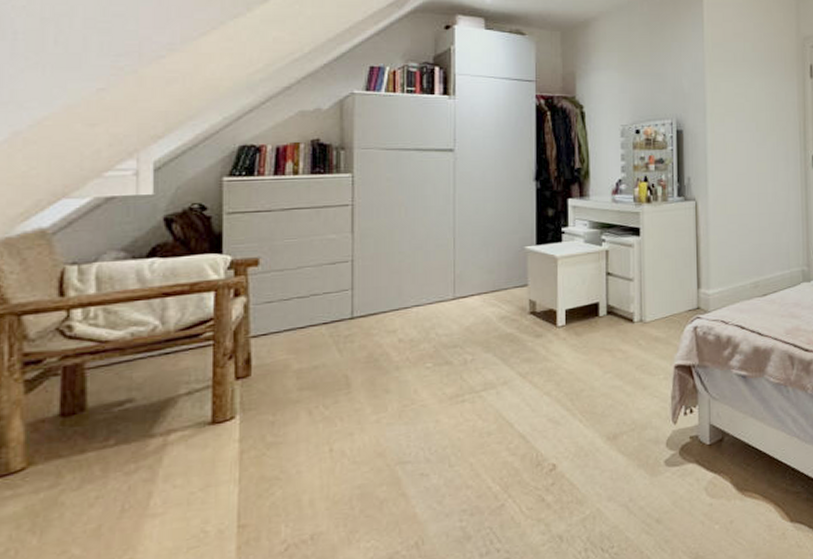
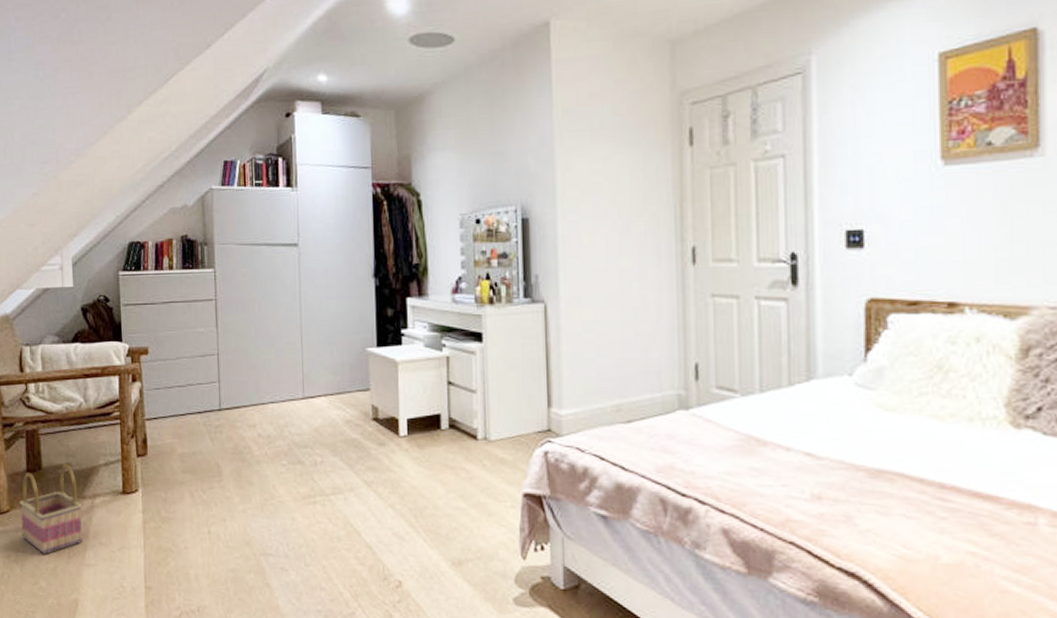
basket: none [44,399,147,514] -> present [19,464,83,554]

